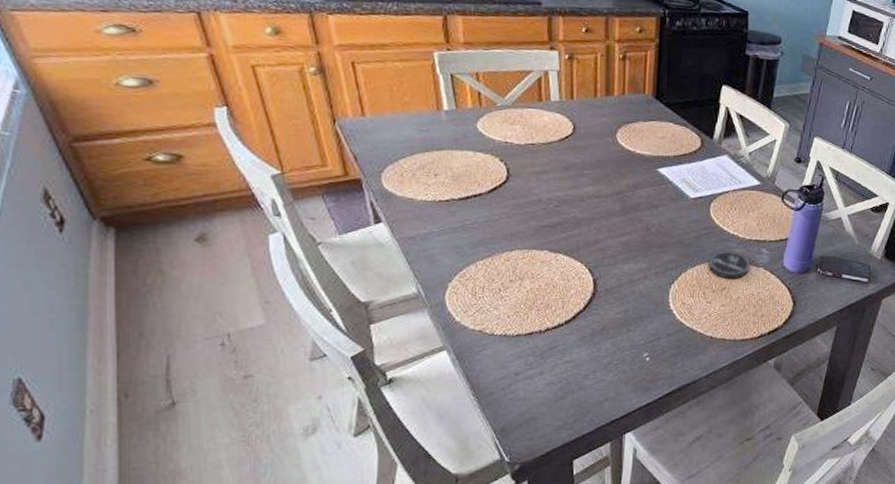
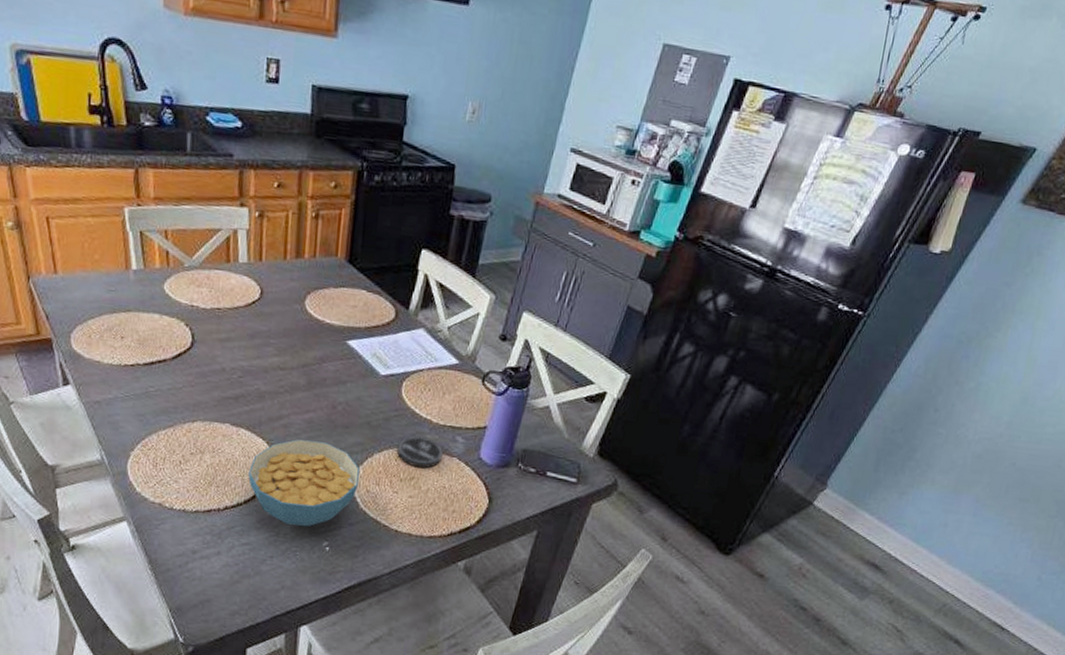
cereal bowl: none [568,260,674,340] -> present [248,438,359,526]

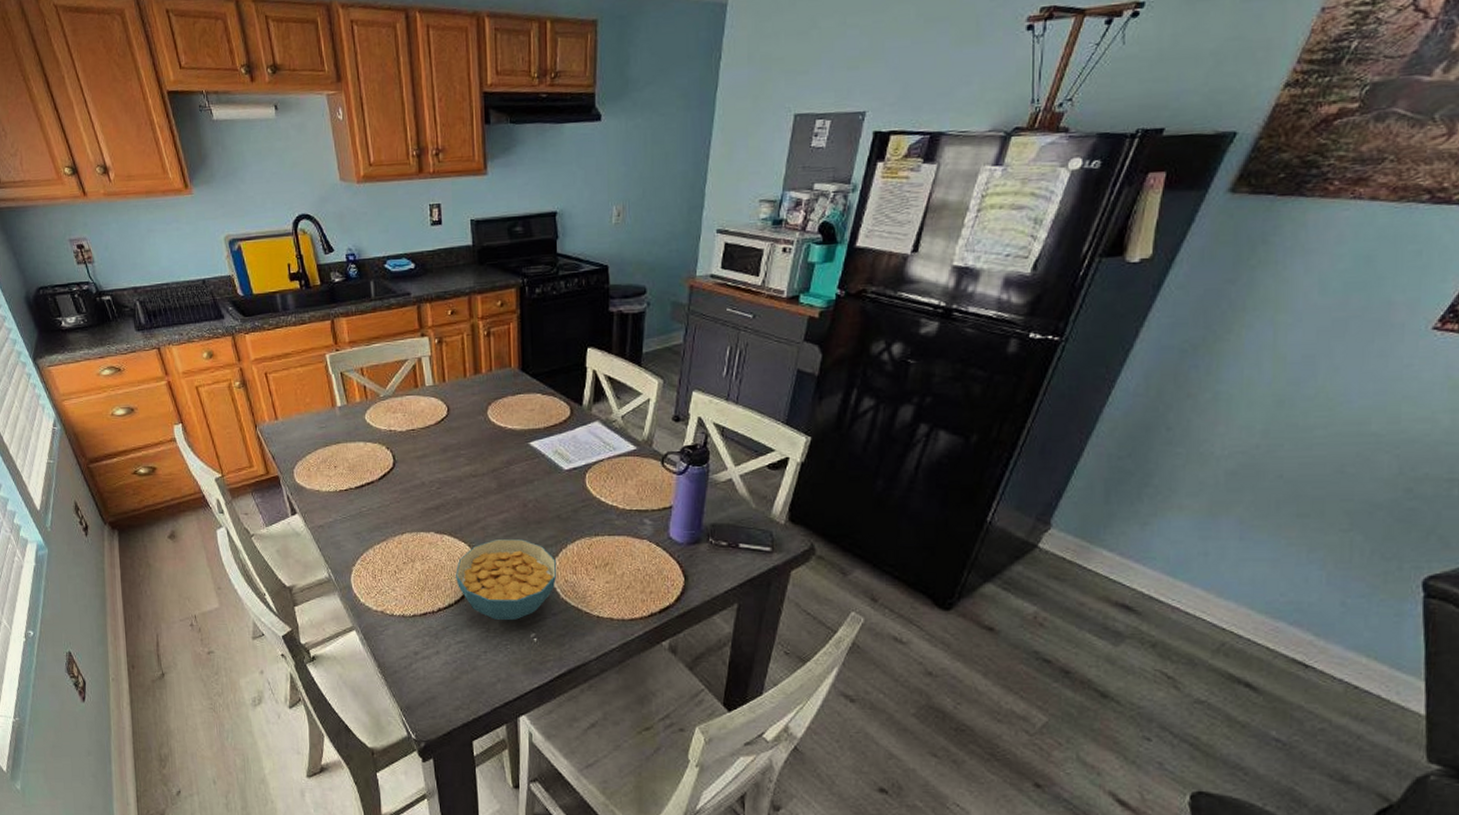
coaster: present [397,436,444,469] -> none [589,523,634,554]

